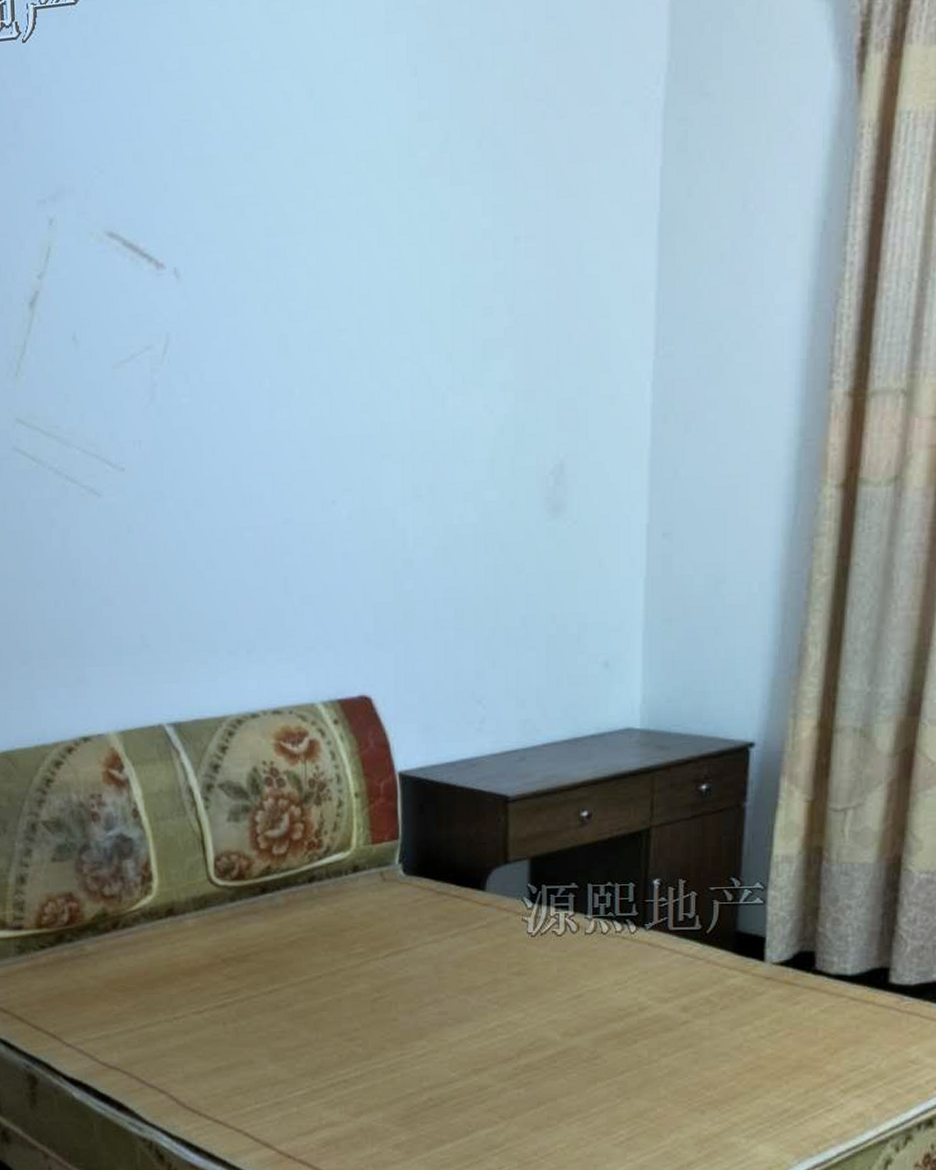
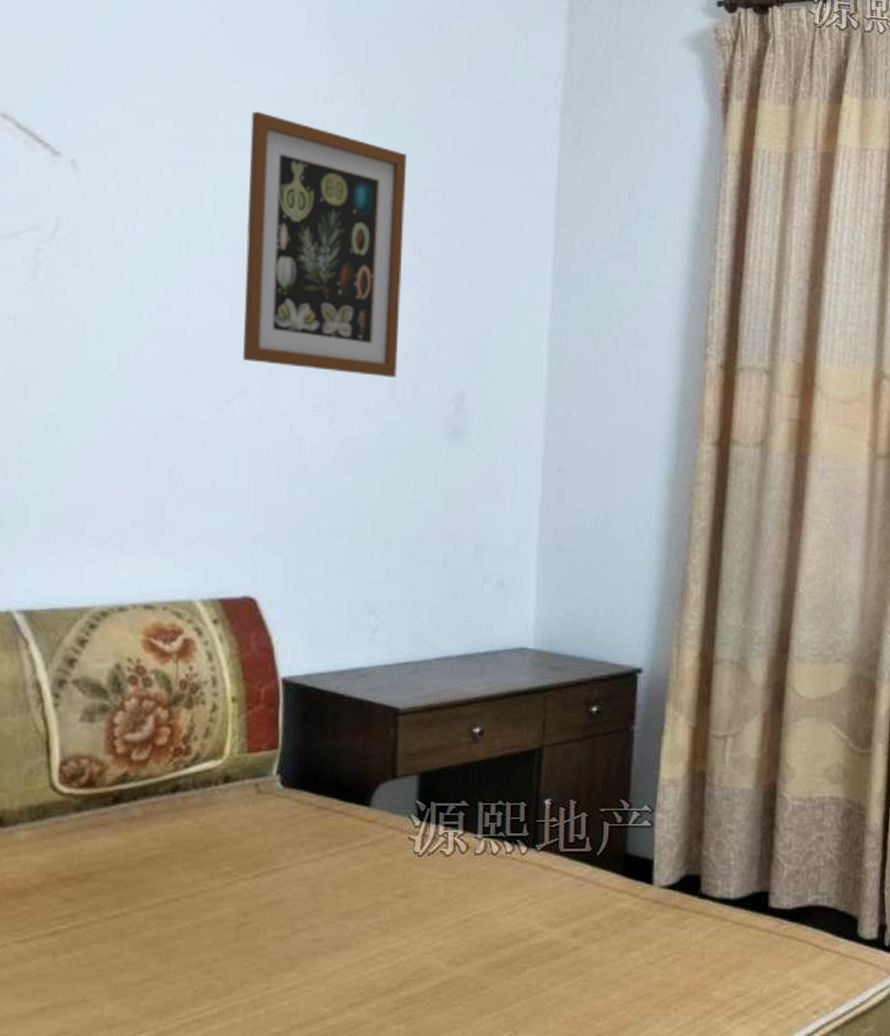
wall art: none [337,180,497,458] -> present [243,111,408,378]

